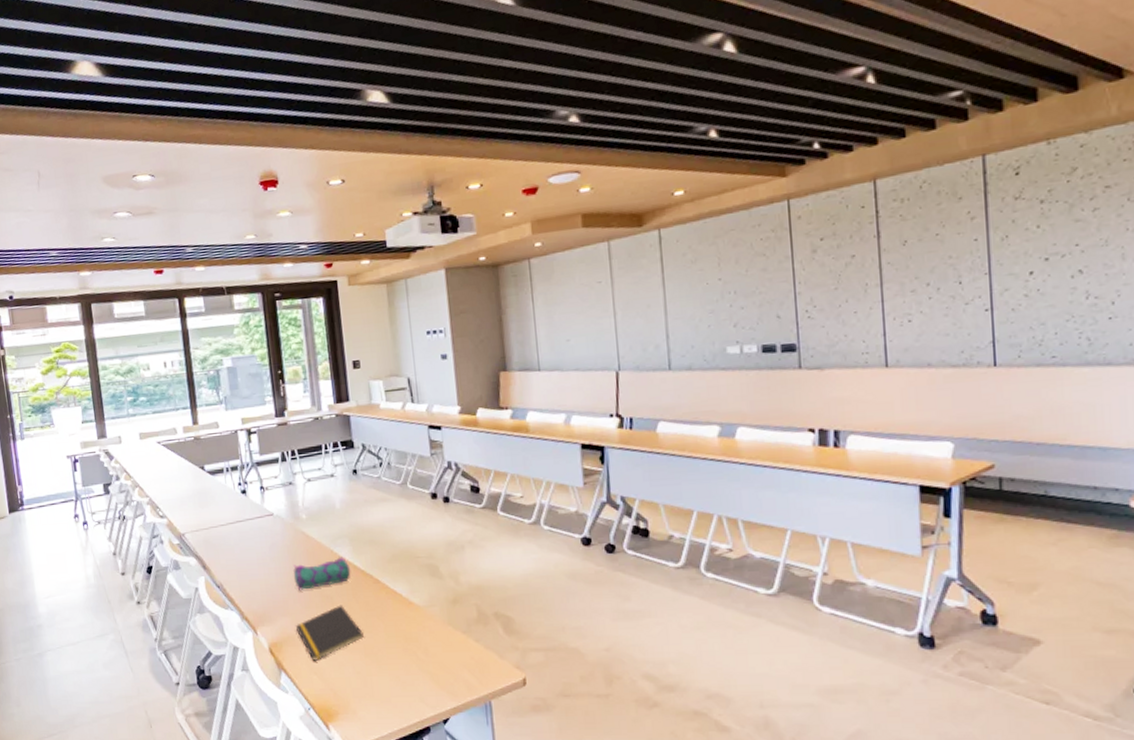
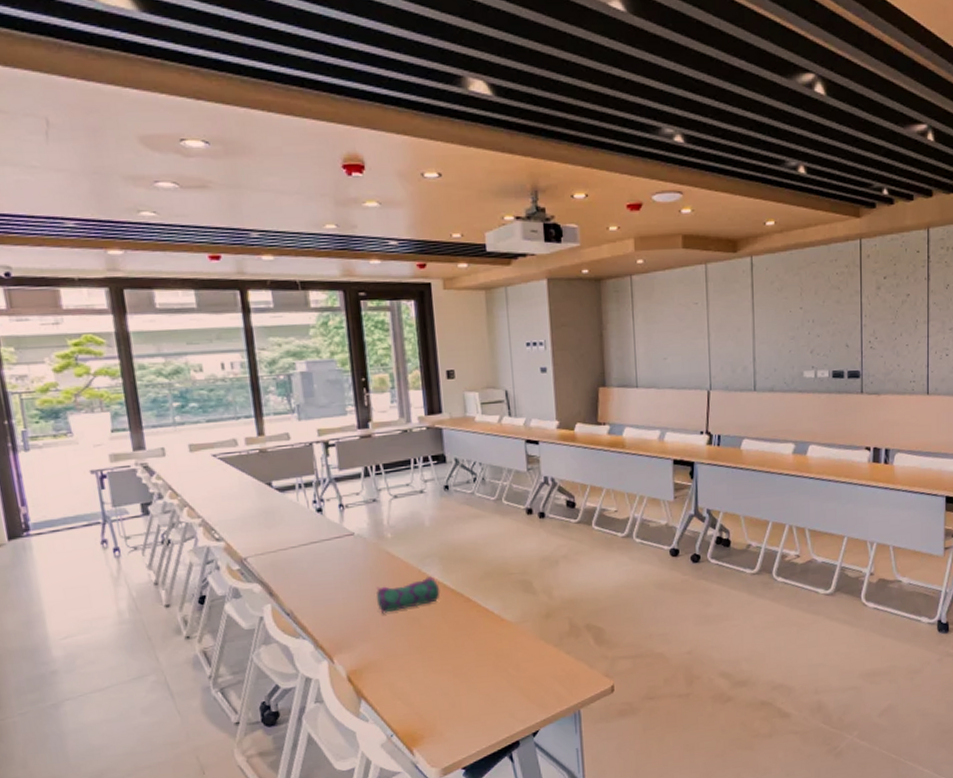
notepad: present [295,604,364,662] -> none [377,626,453,687]

